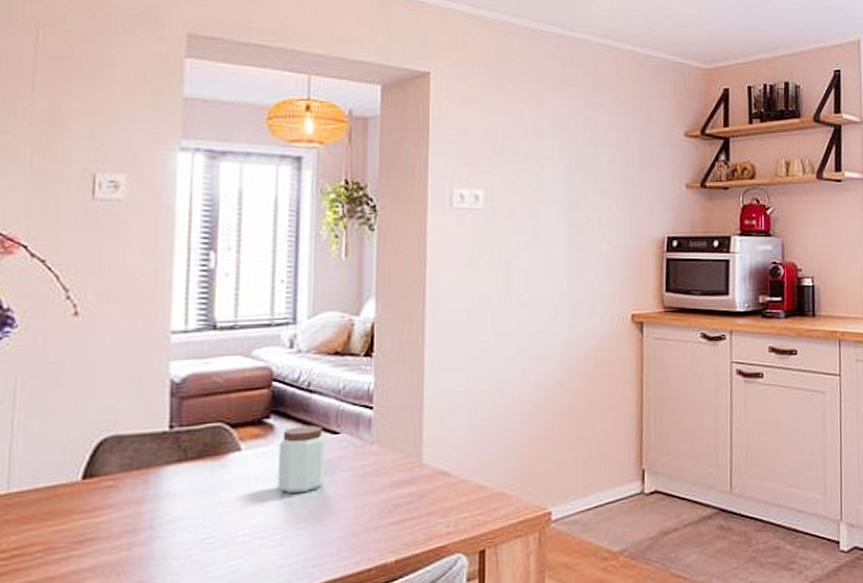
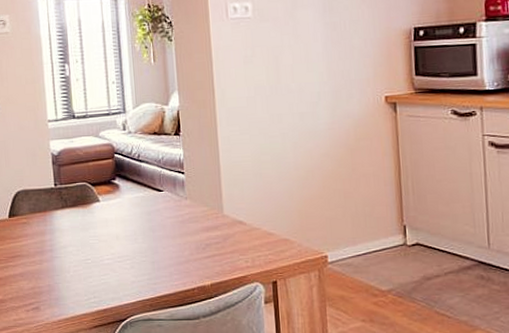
peanut butter: present [277,426,326,493] -> none [123,185,156,232]

